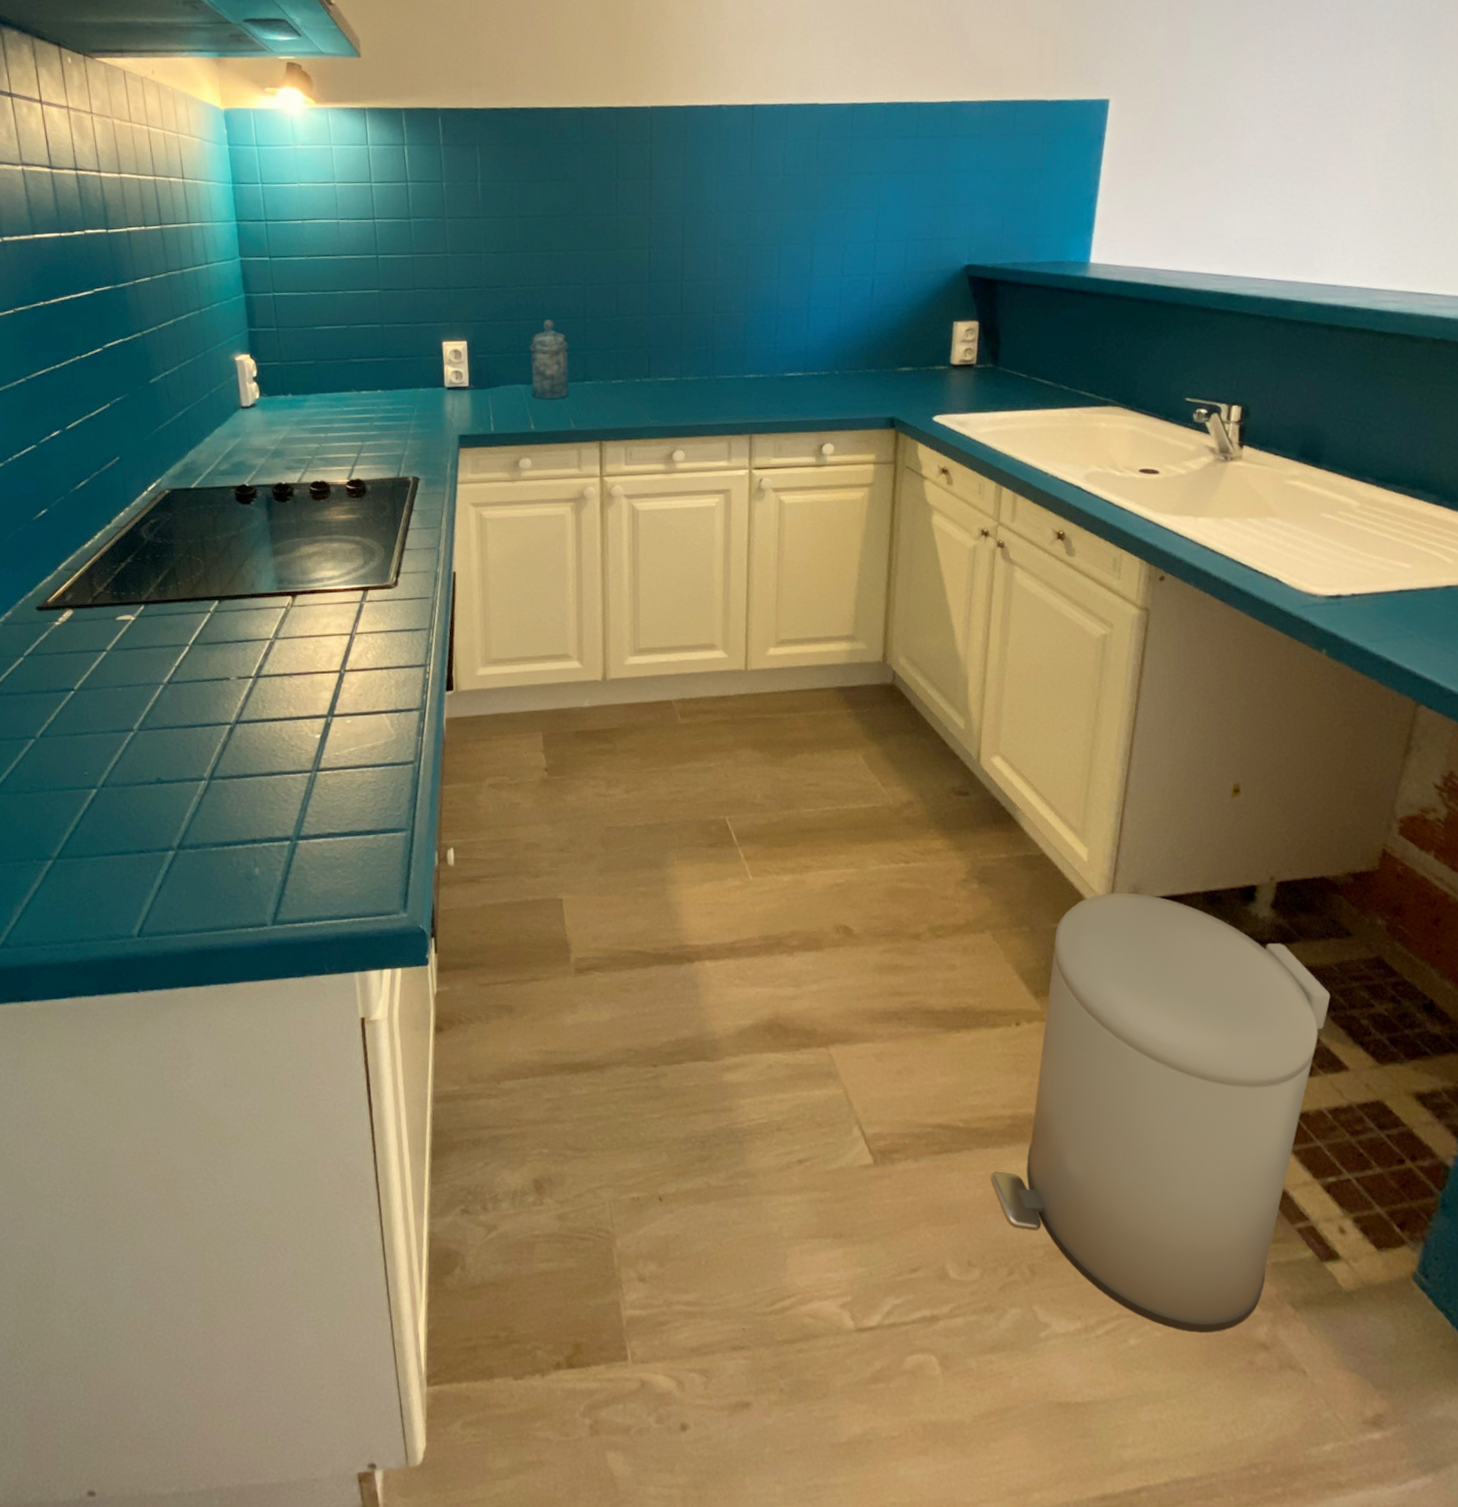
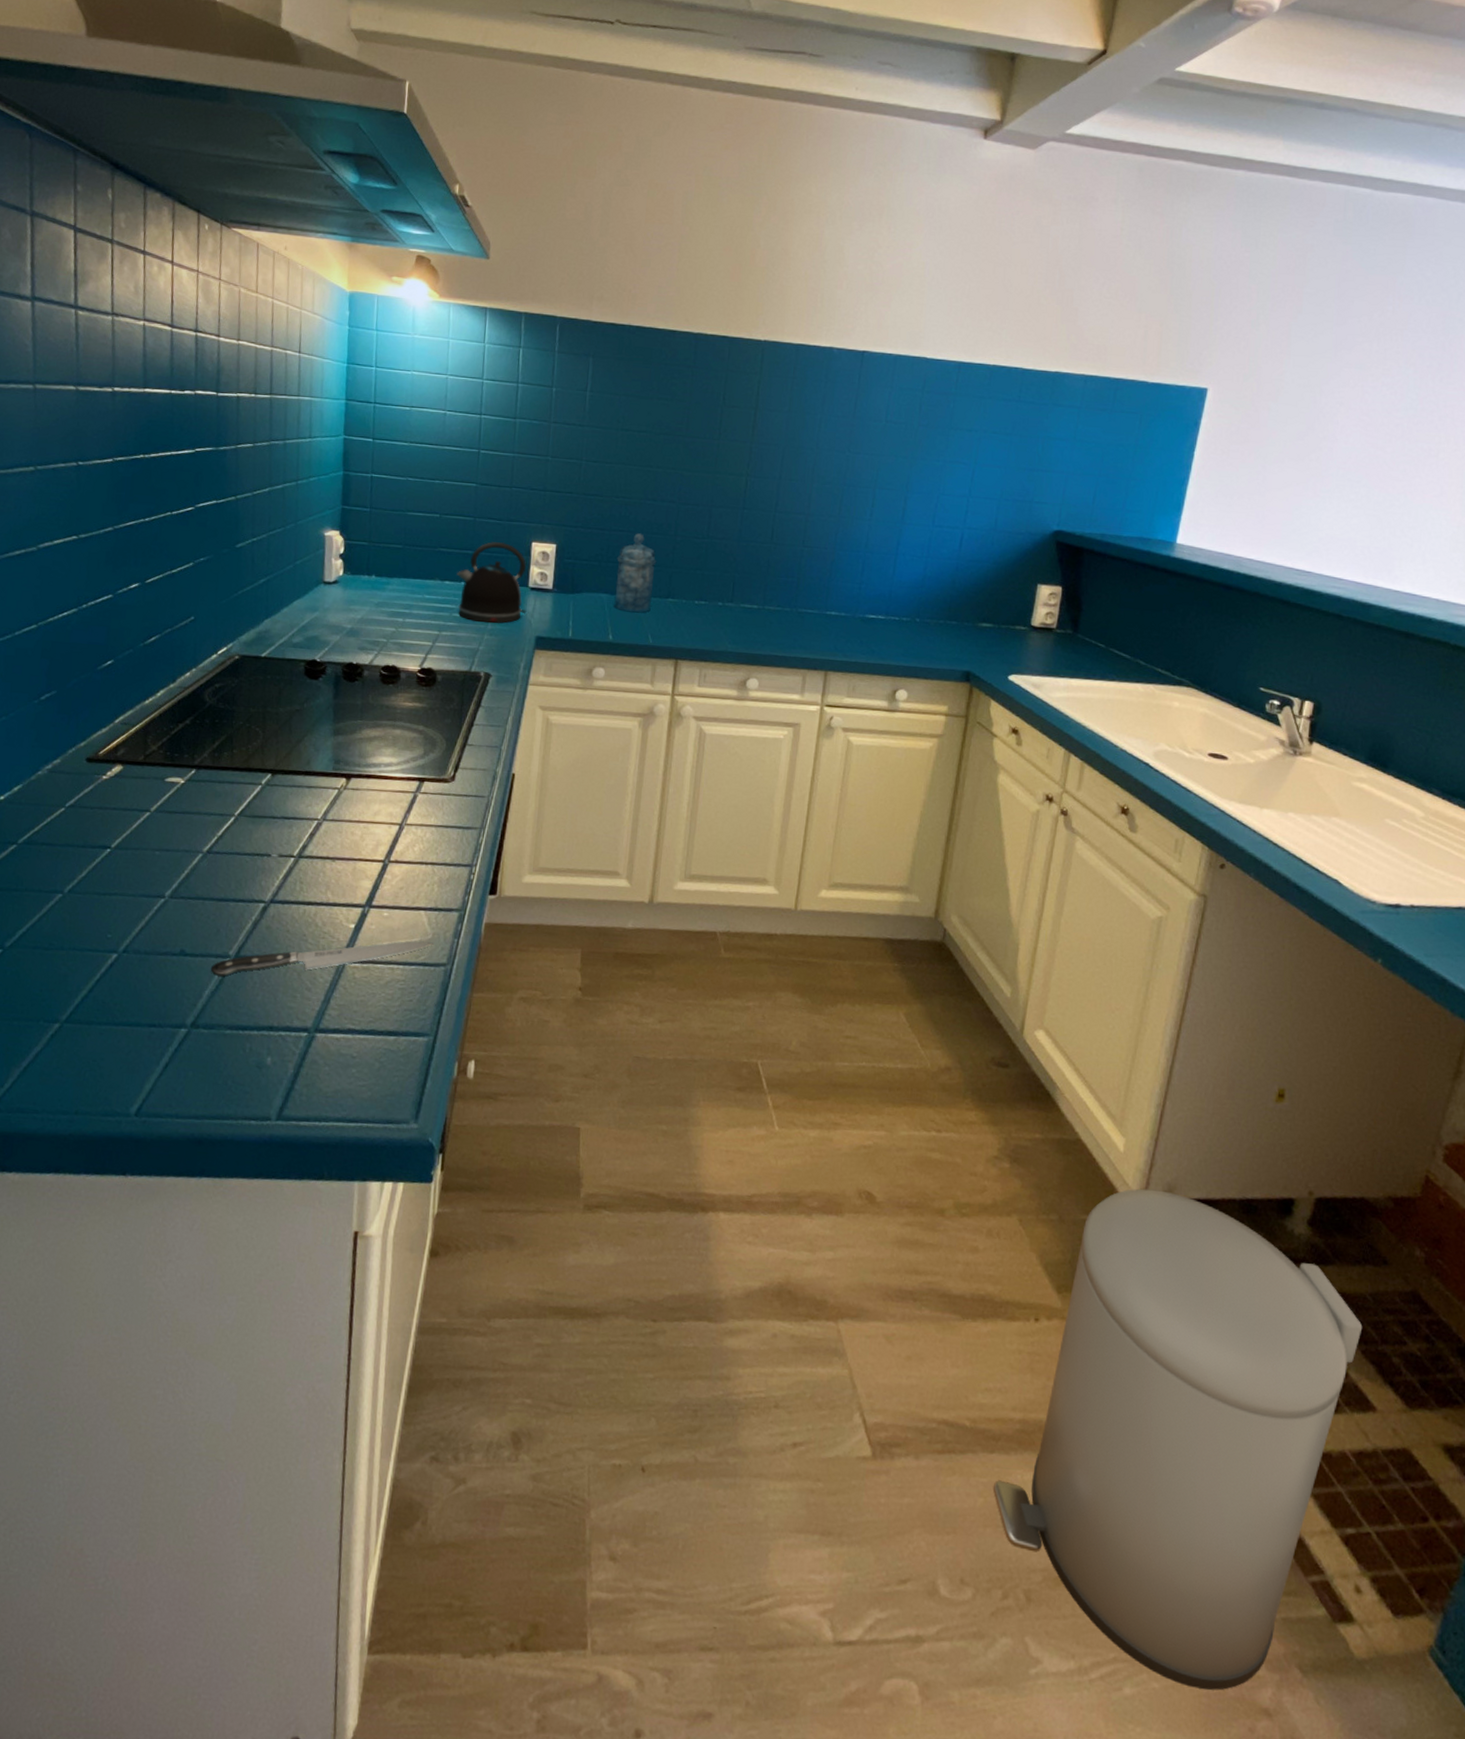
kitchen knife: none [188,742,399,798] -> present [210,941,433,977]
kettle: none [372,345,446,429] -> present [456,541,527,624]

